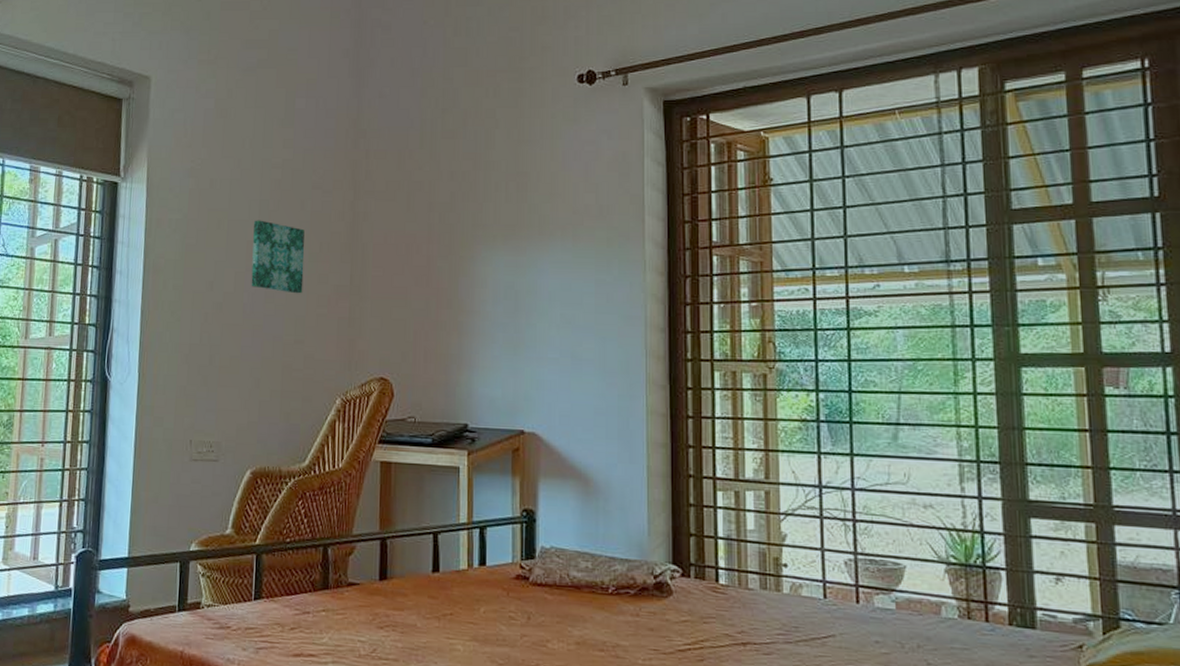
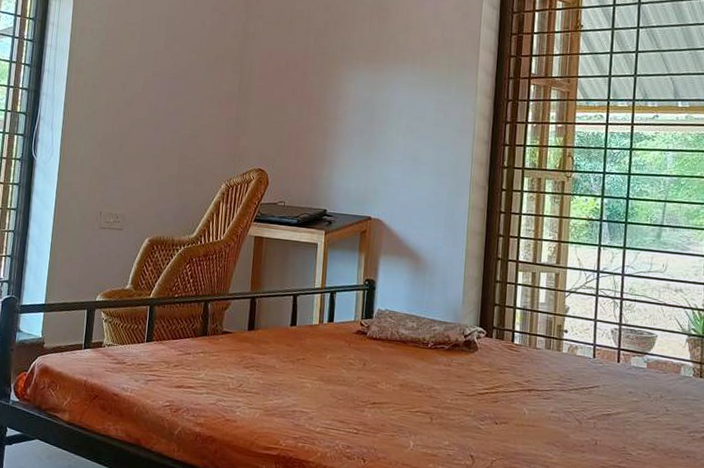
wall art: present [251,220,305,294] -> none [157,33,203,97]

